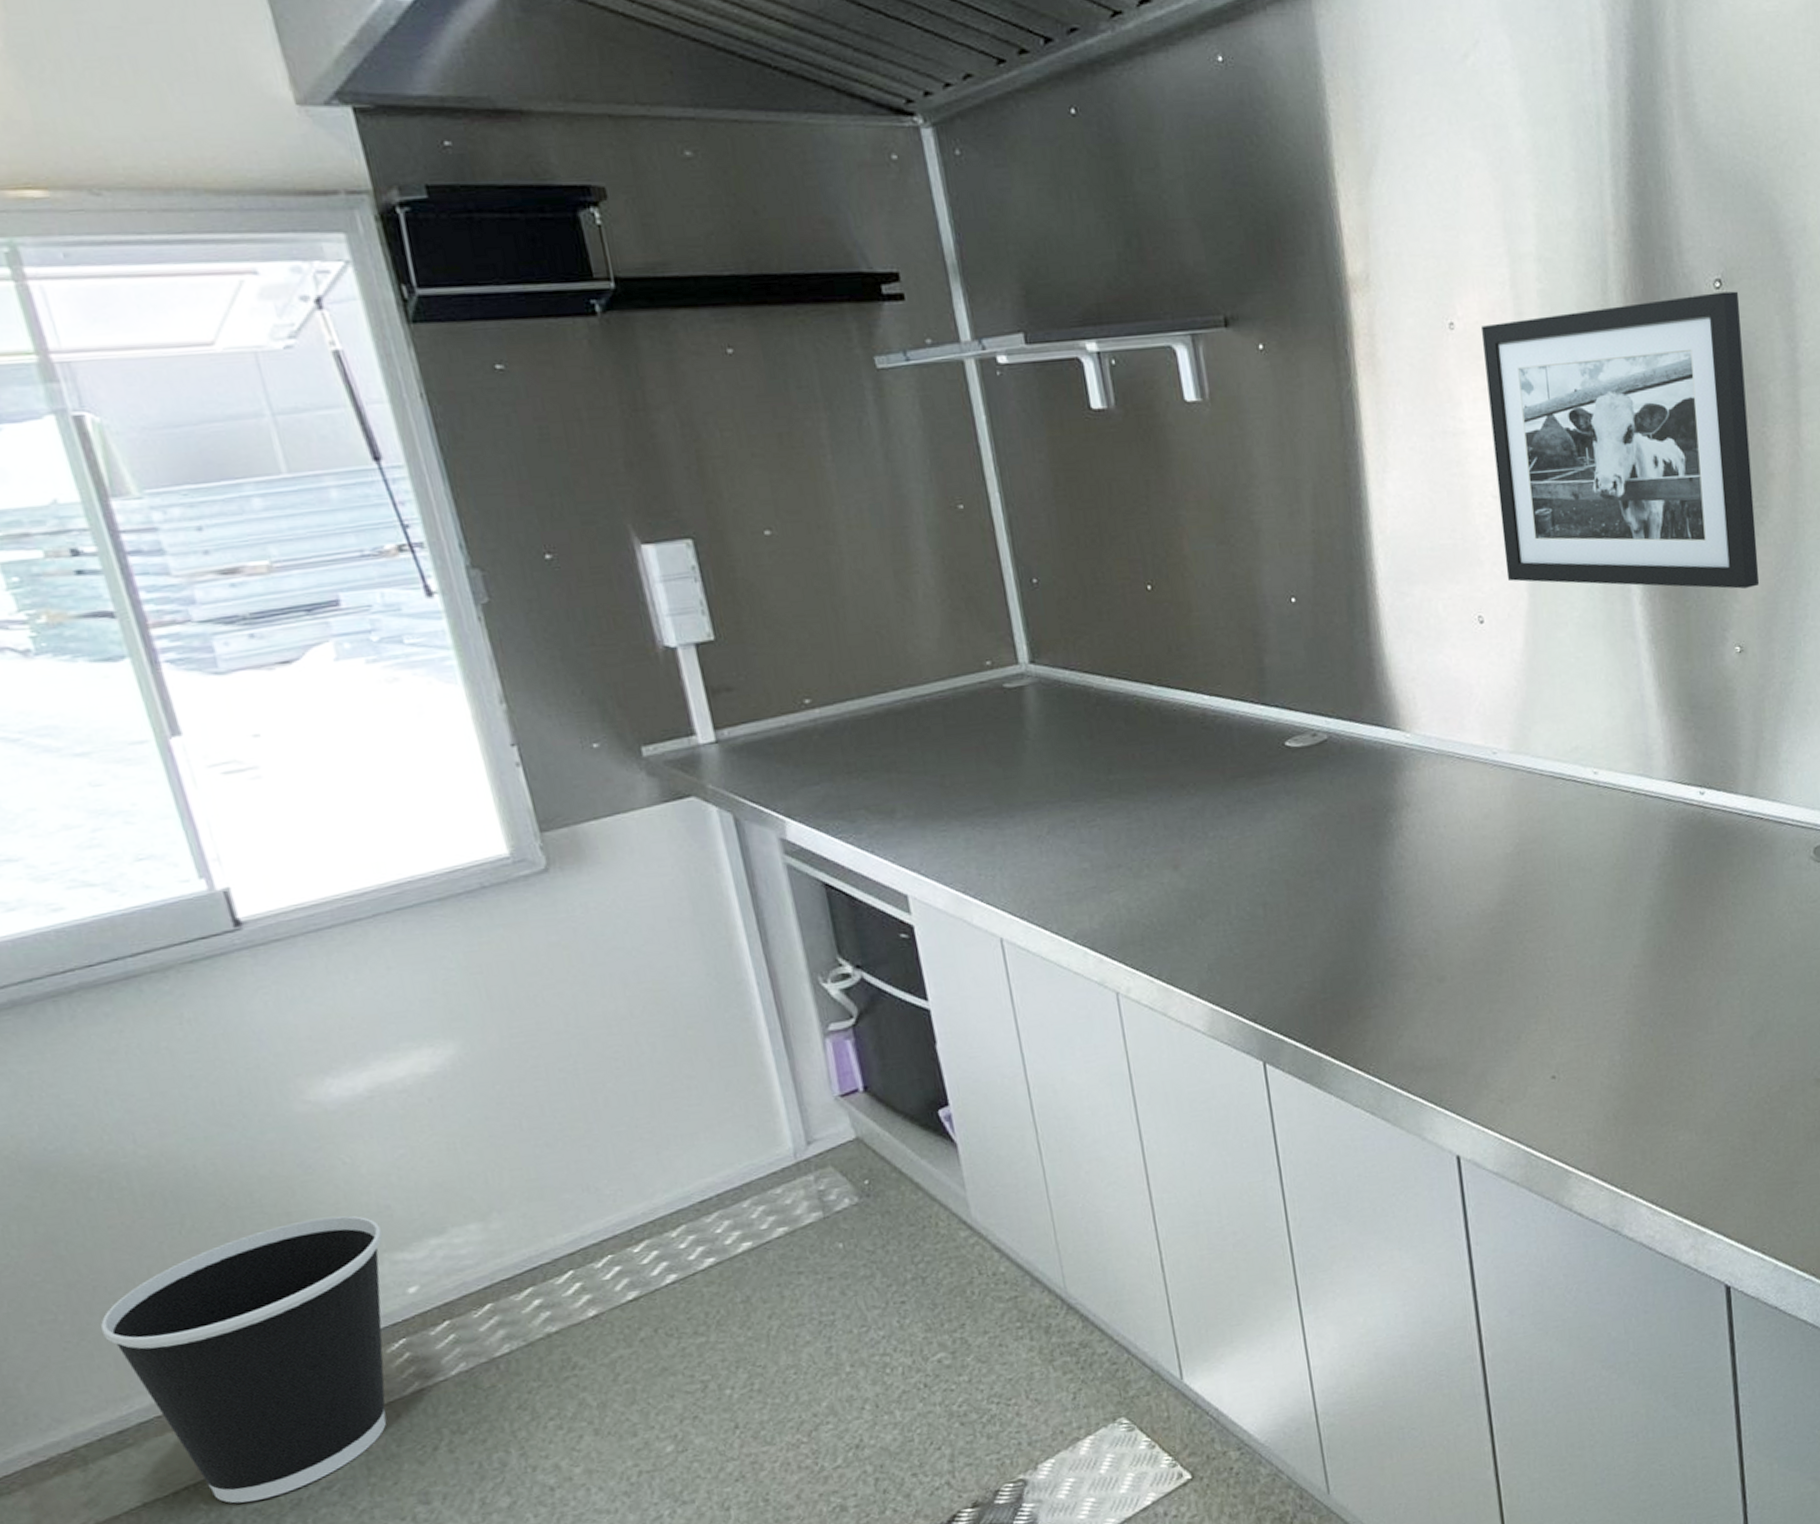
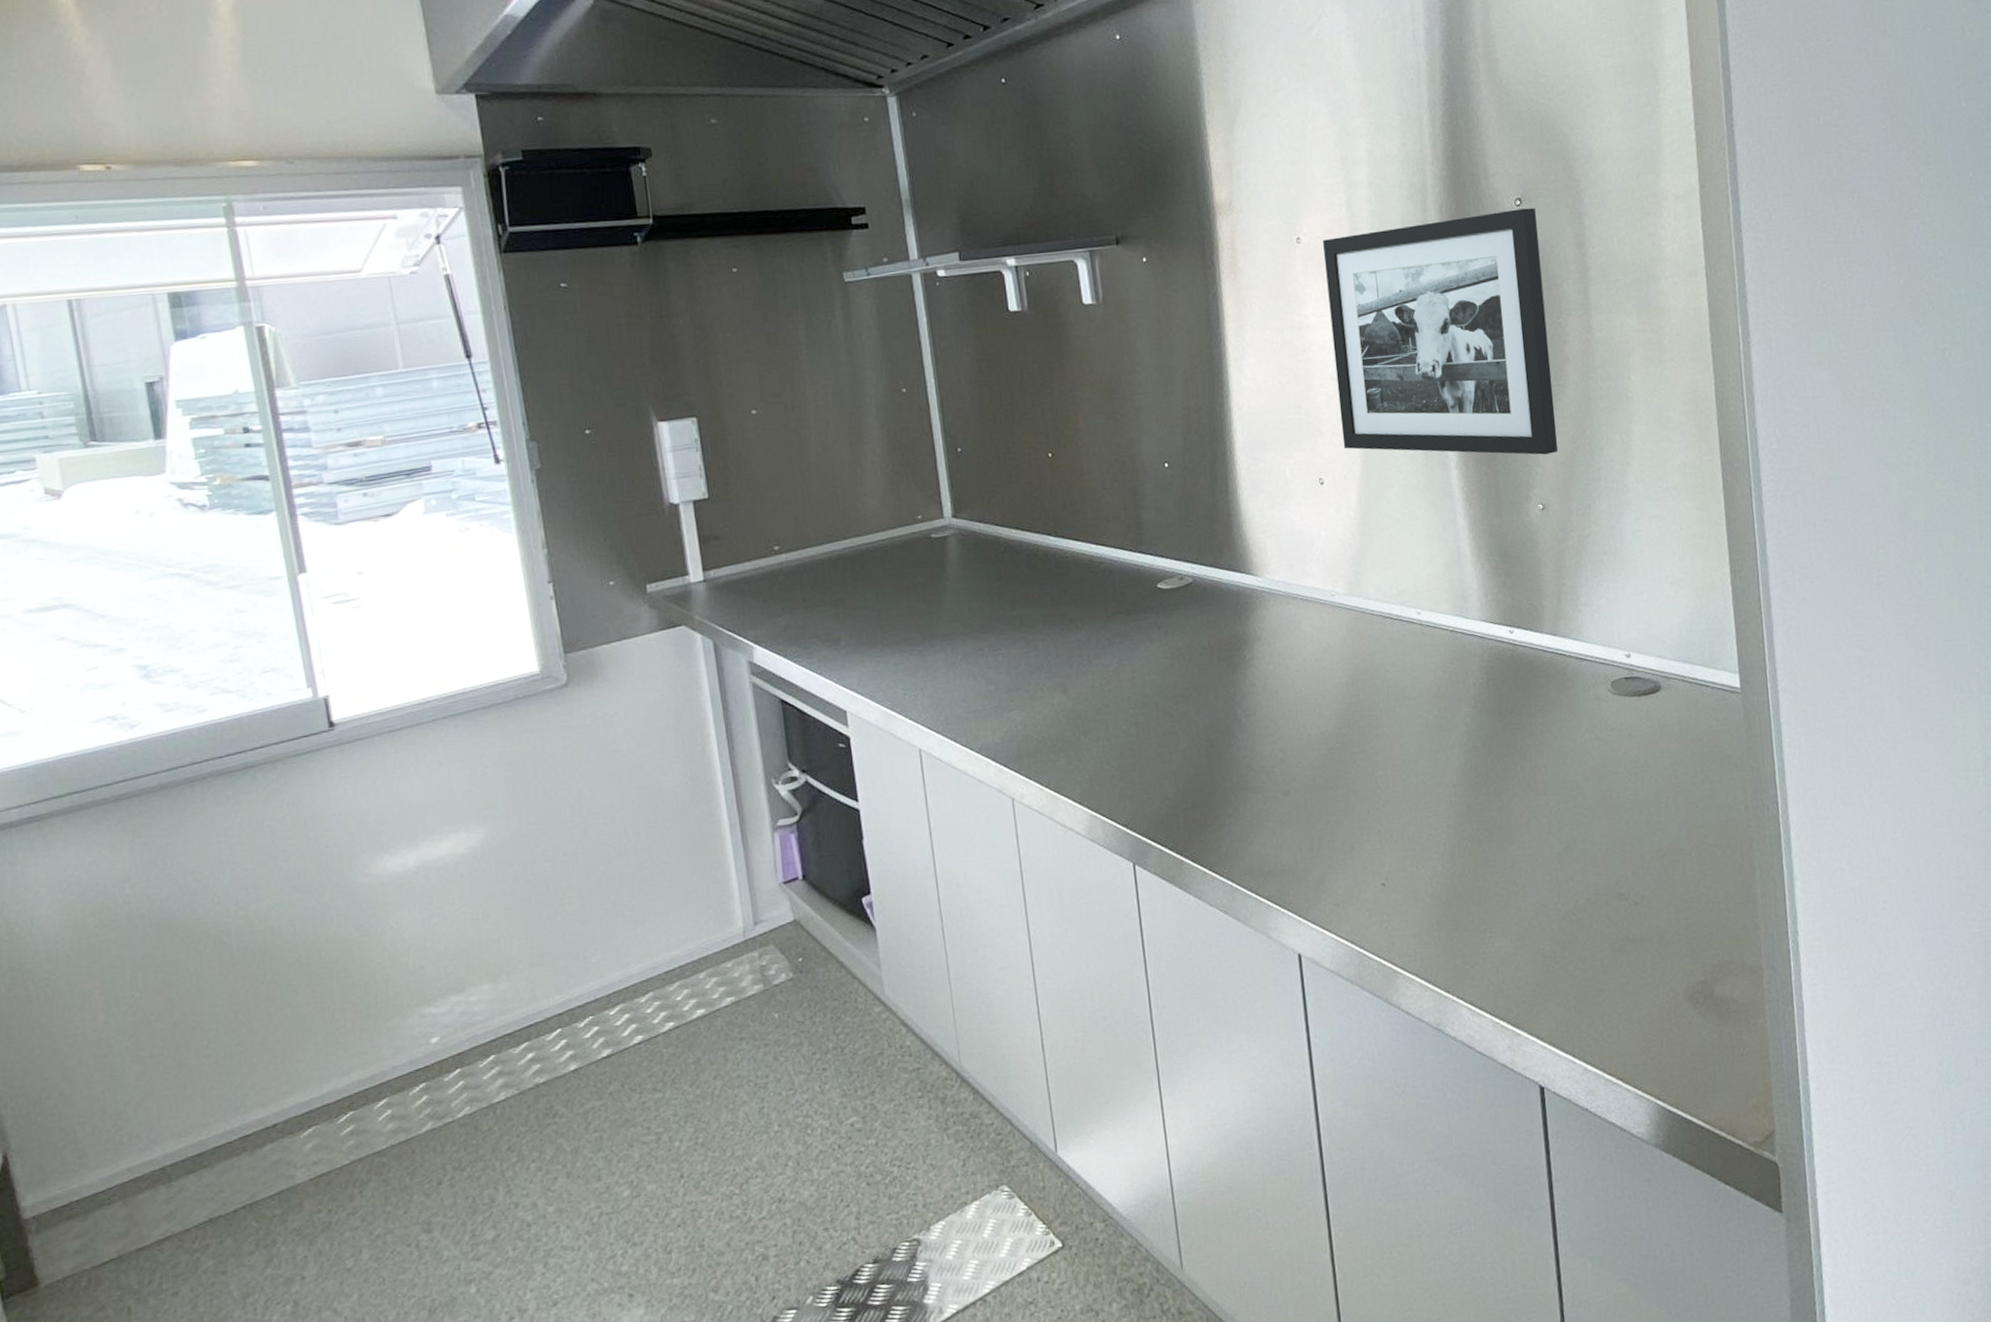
wastebasket: present [100,1215,387,1504] -> none [194,973,416,1224]

